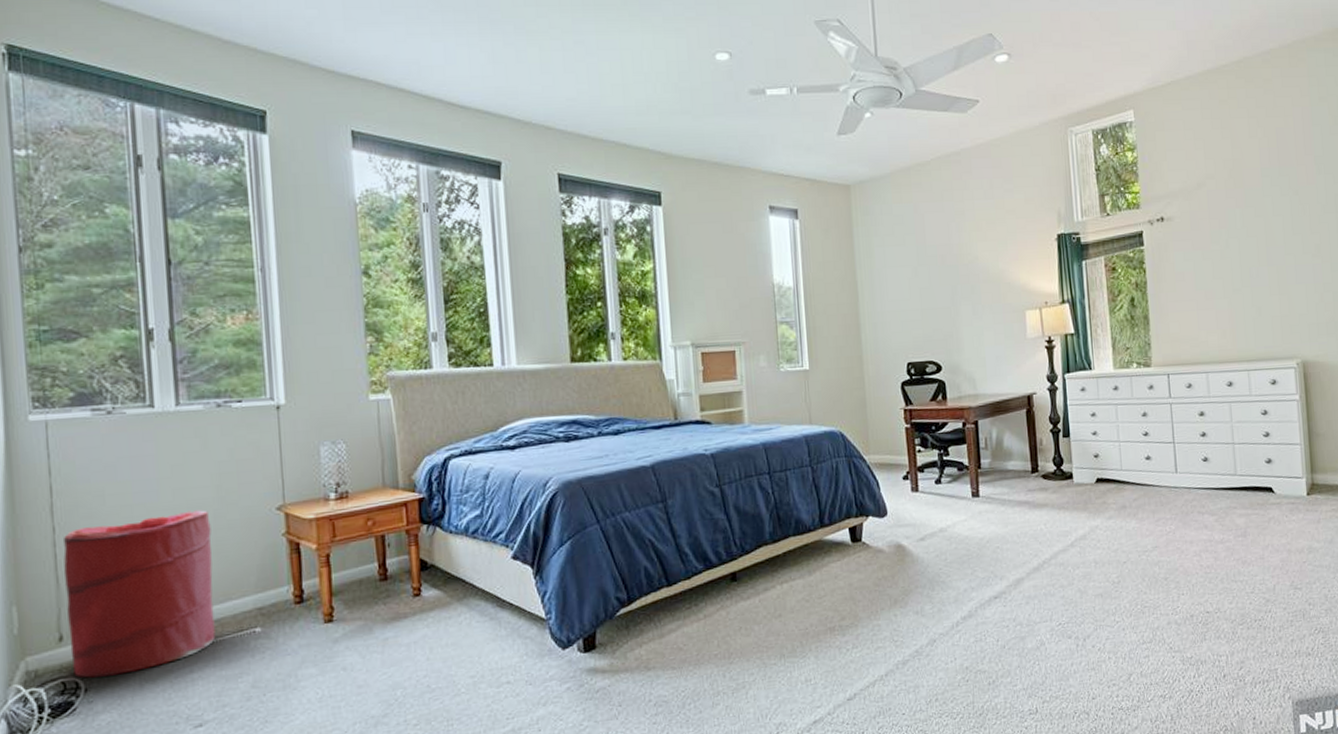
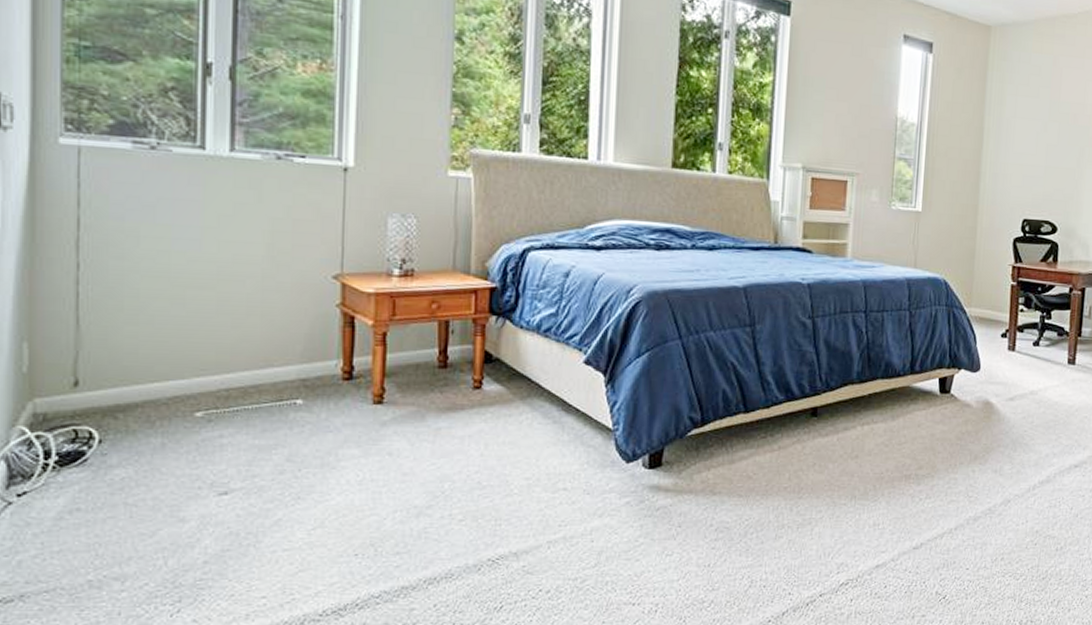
laundry hamper: present [63,510,216,678] -> none [86,266,257,430]

